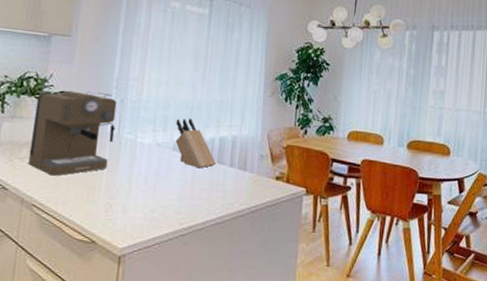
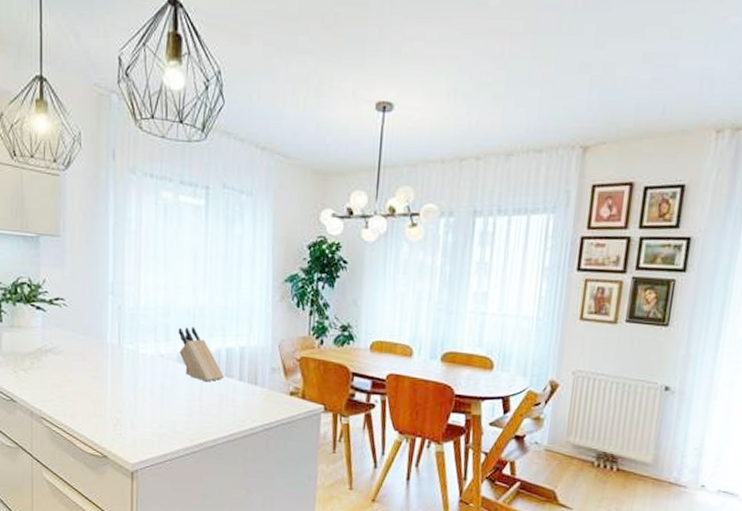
coffee maker: present [28,90,117,176] -> none [32,297,115,389]

